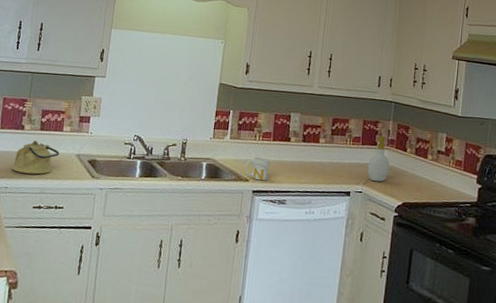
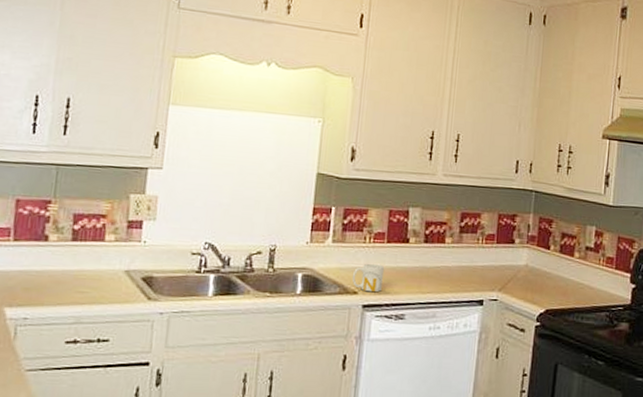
kettle: present [12,140,60,175] -> none [33,254,102,299]
soap bottle: present [368,136,390,182] -> none [504,232,530,287]

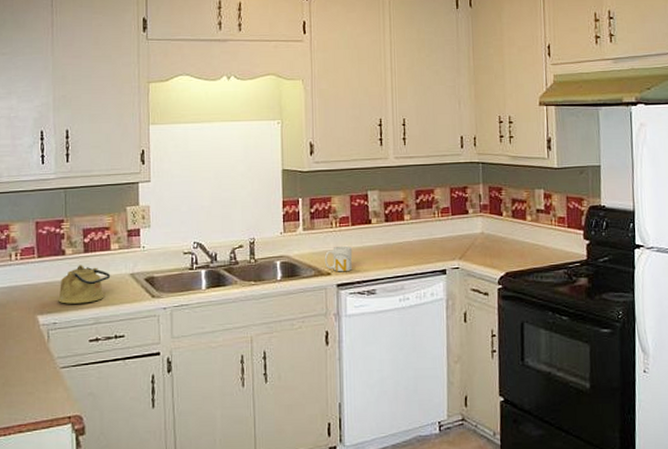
kettle: none [33,254,102,299] -> present [58,265,111,304]

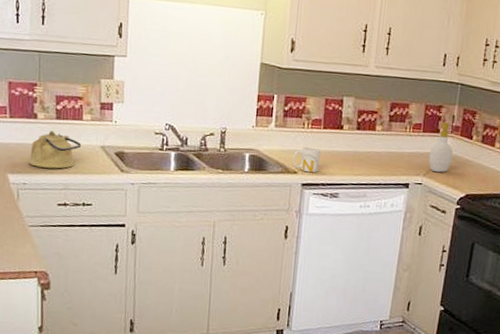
soap bottle: none [462,203,486,254] -> present [429,122,453,173]

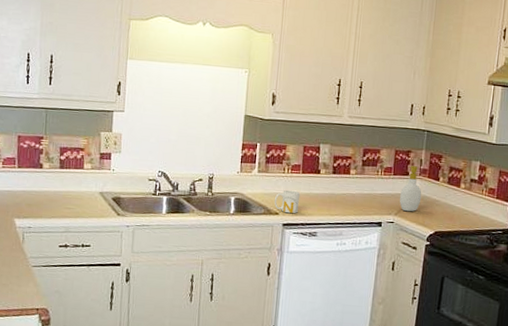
kettle: present [29,131,82,169] -> none [34,179,82,214]

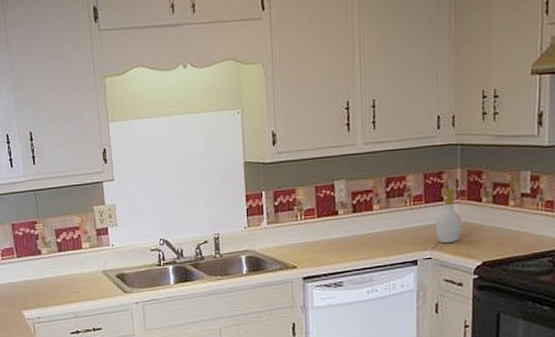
mug: present [274,190,300,214] -> none [289,238,318,265]

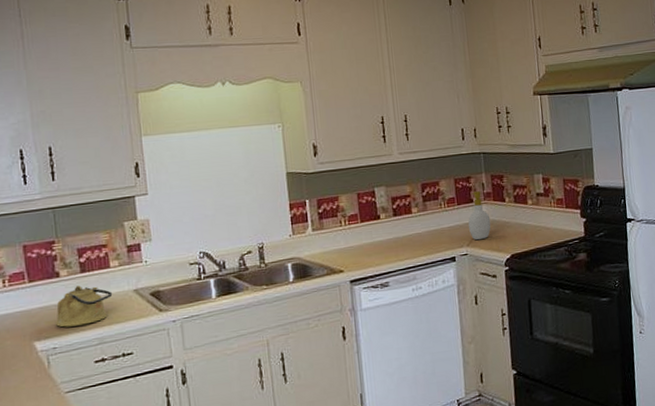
kettle: none [39,263,85,300] -> present [56,285,113,327]

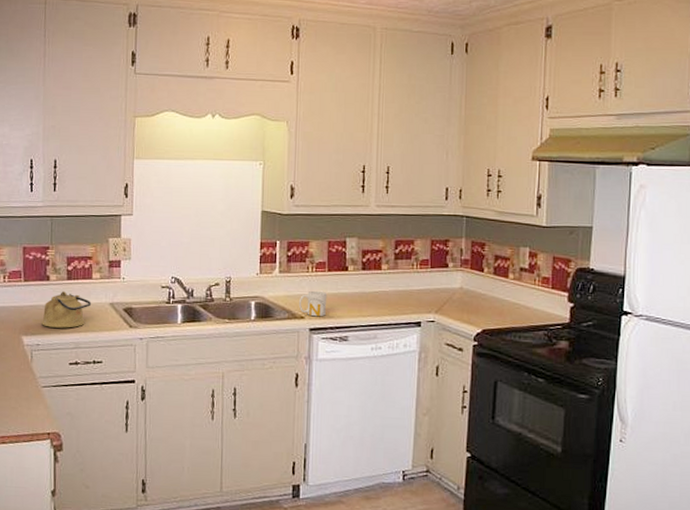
mug: none [335,242,364,269] -> present [298,290,326,317]
soap bottle: present [468,191,491,241] -> none [440,256,465,309]

